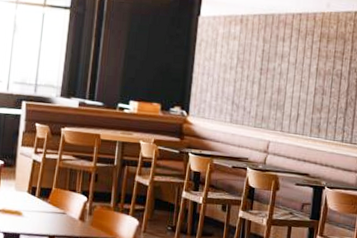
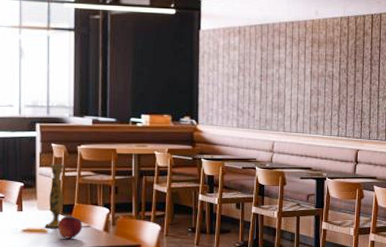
vase: none [20,144,47,212] -> present [44,164,65,228]
fruit: none [33,199,59,225] -> present [58,215,82,239]

